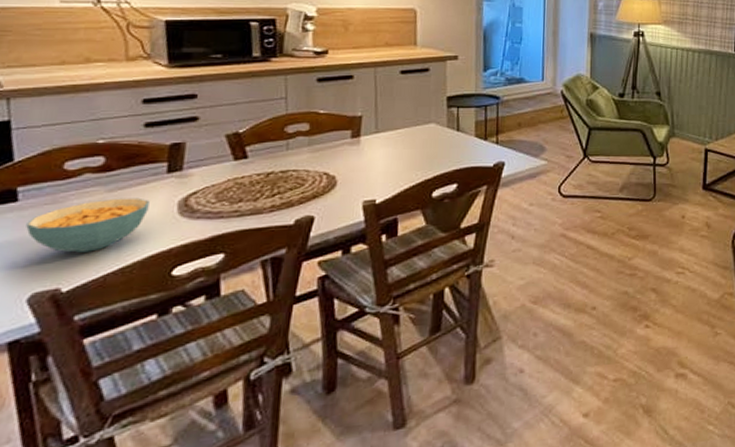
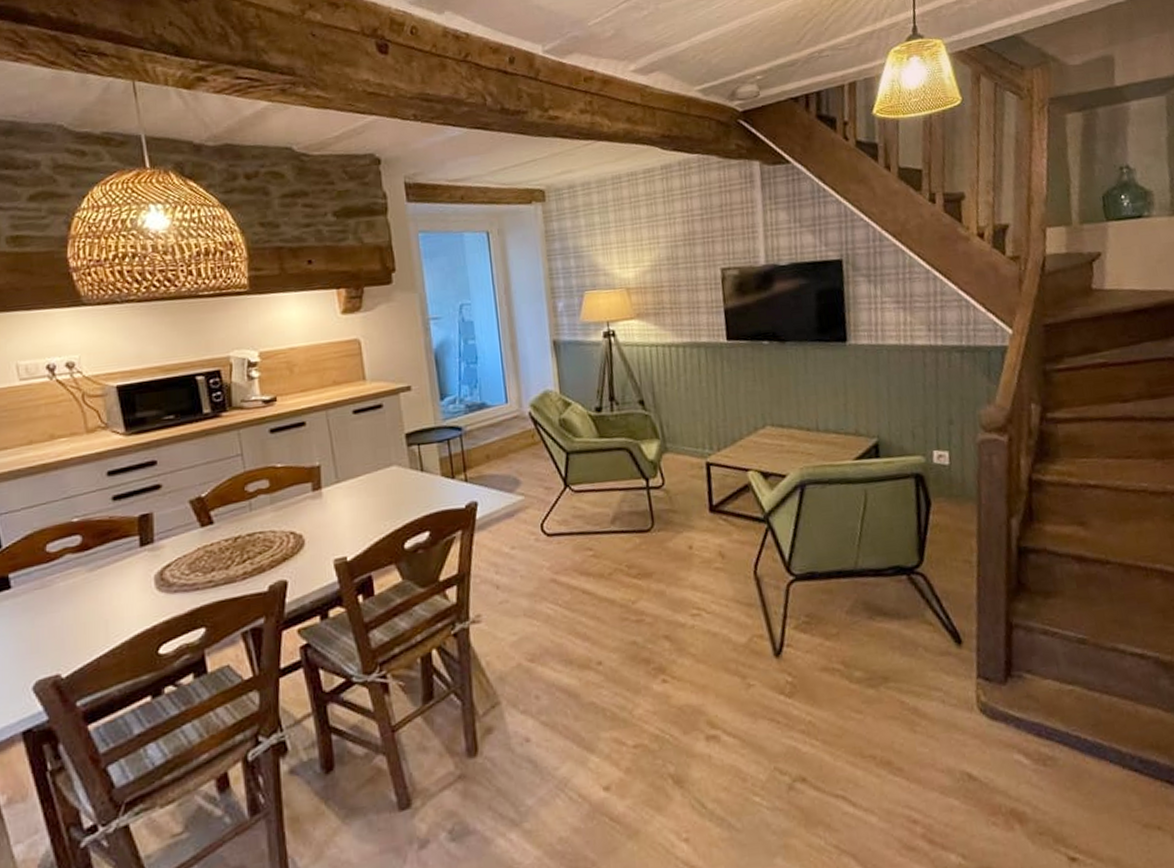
cereal bowl: present [26,197,150,253] -> none [22,575,128,637]

